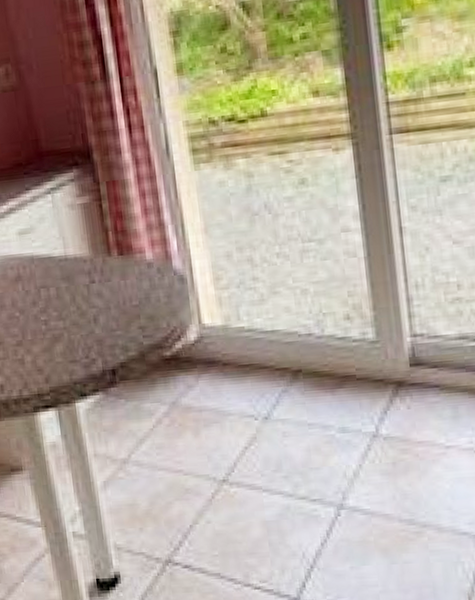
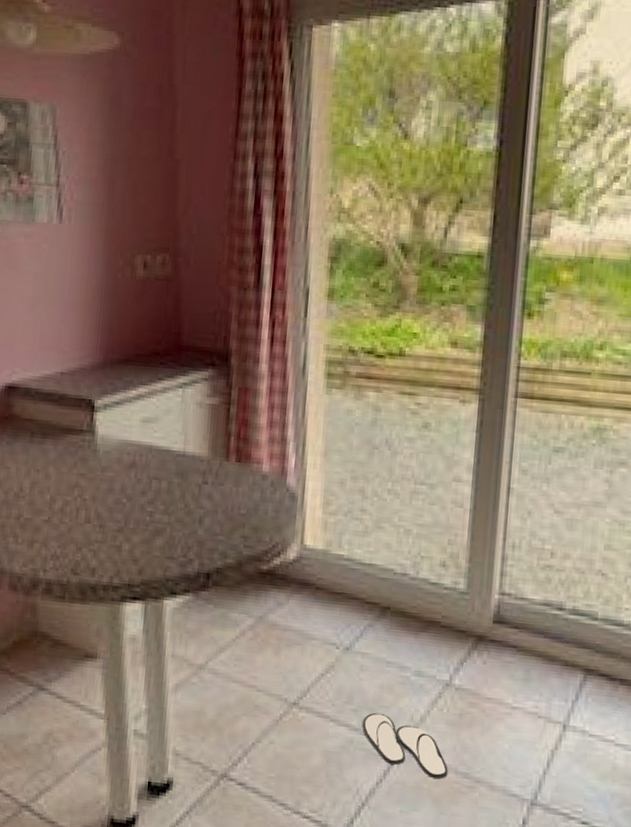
slippers: none [296,475,392,530] -> present [362,712,448,779]

